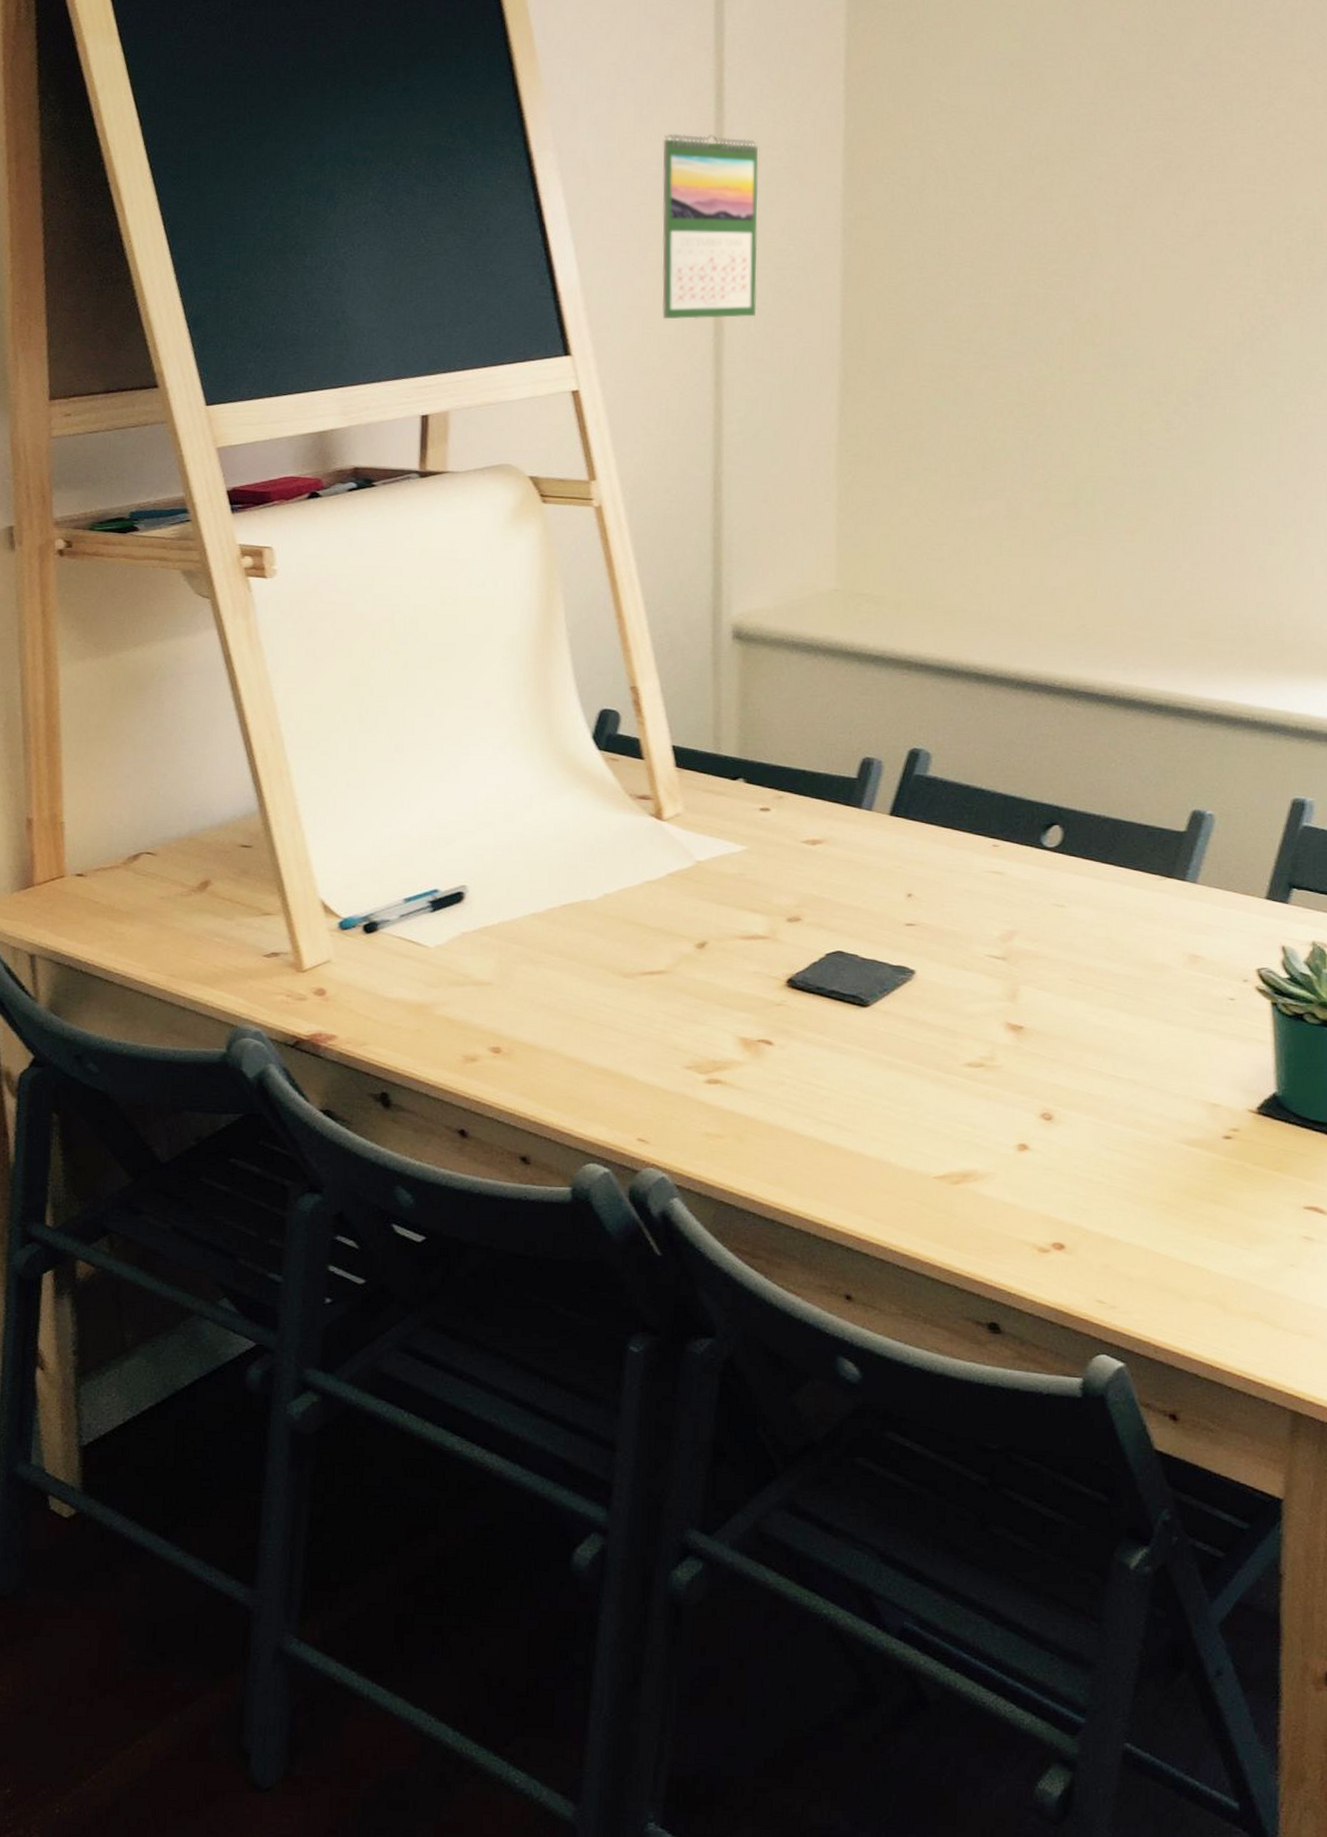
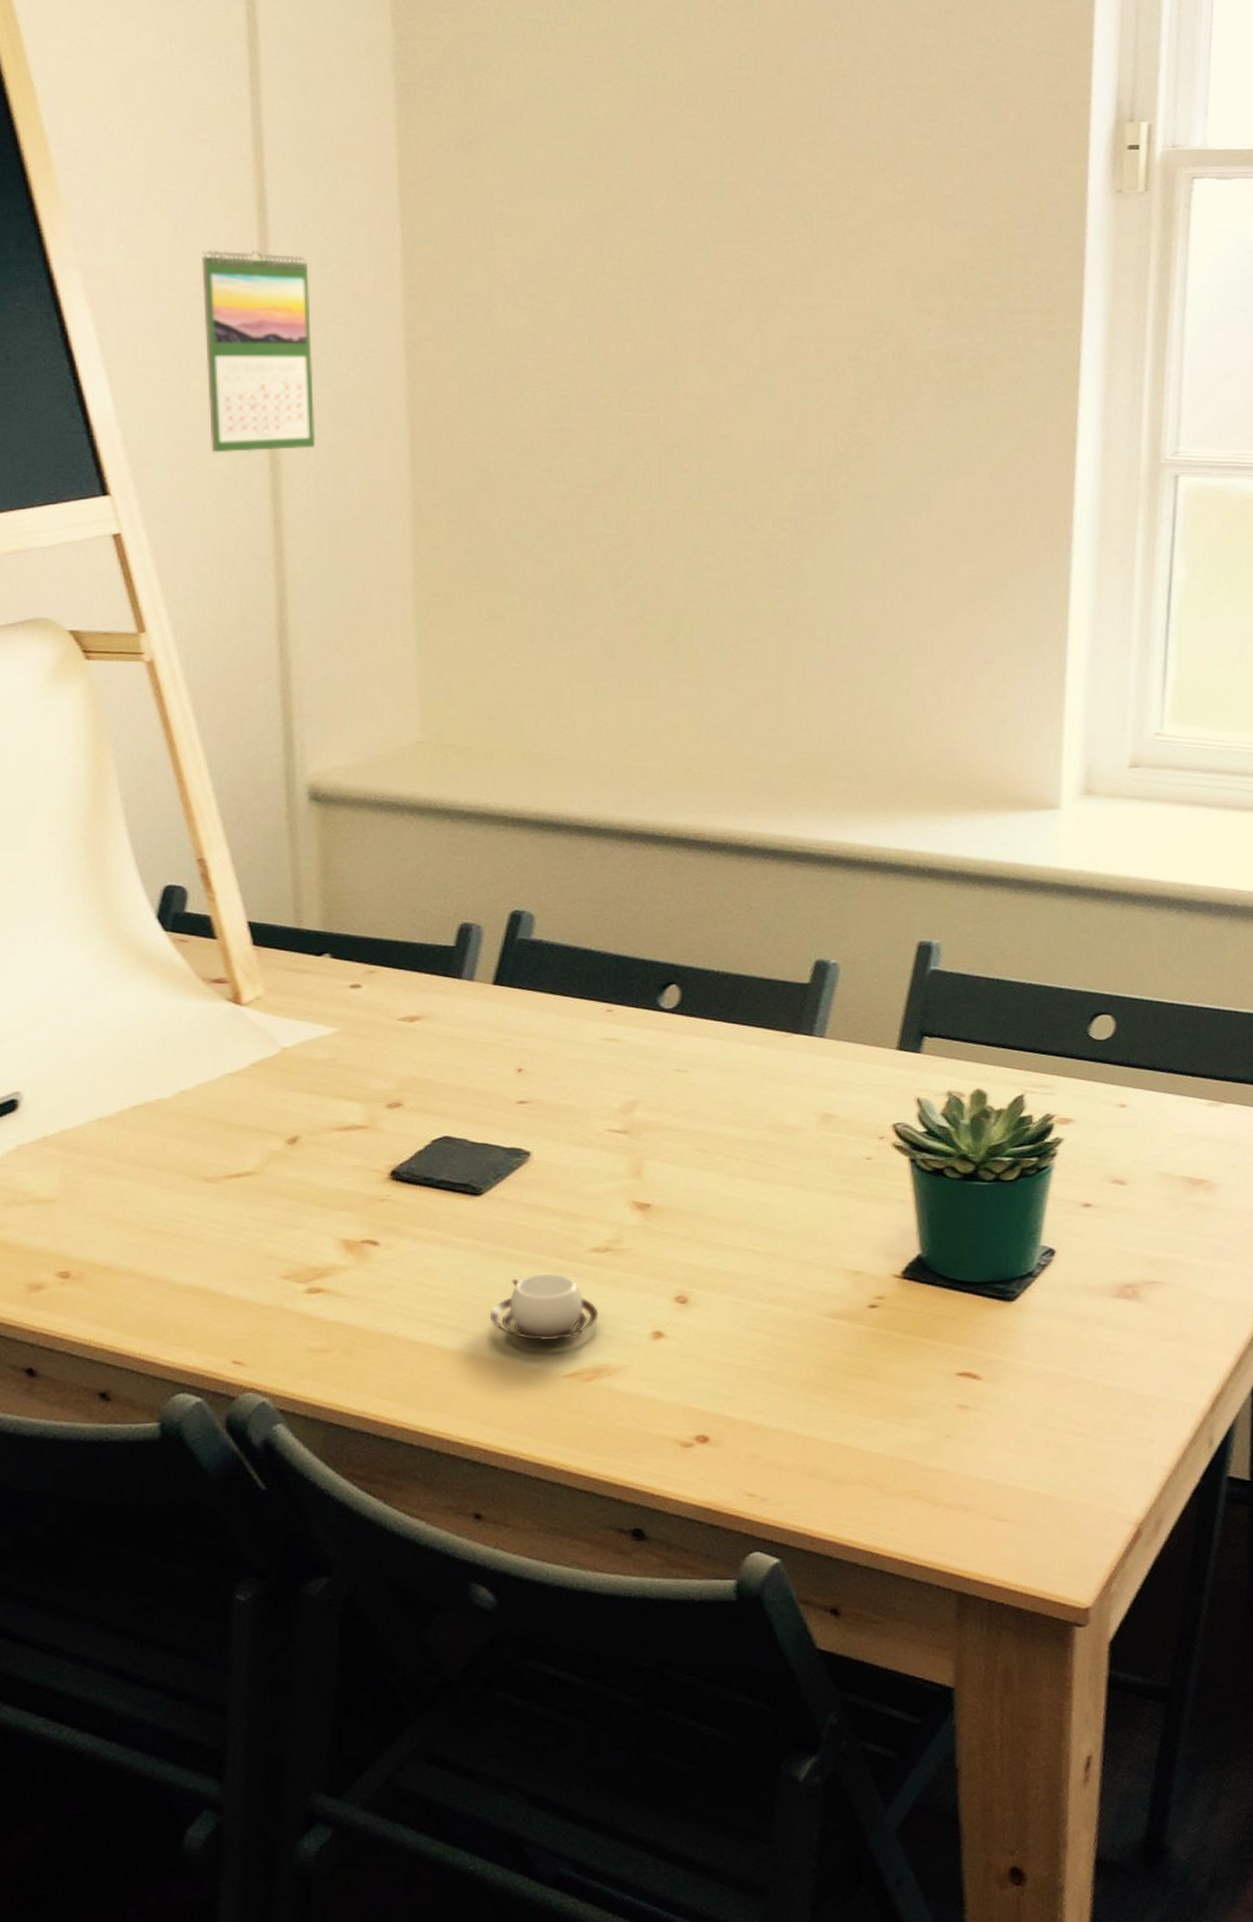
cup: none [869,1082,969,1144] -> present [489,1273,599,1341]

